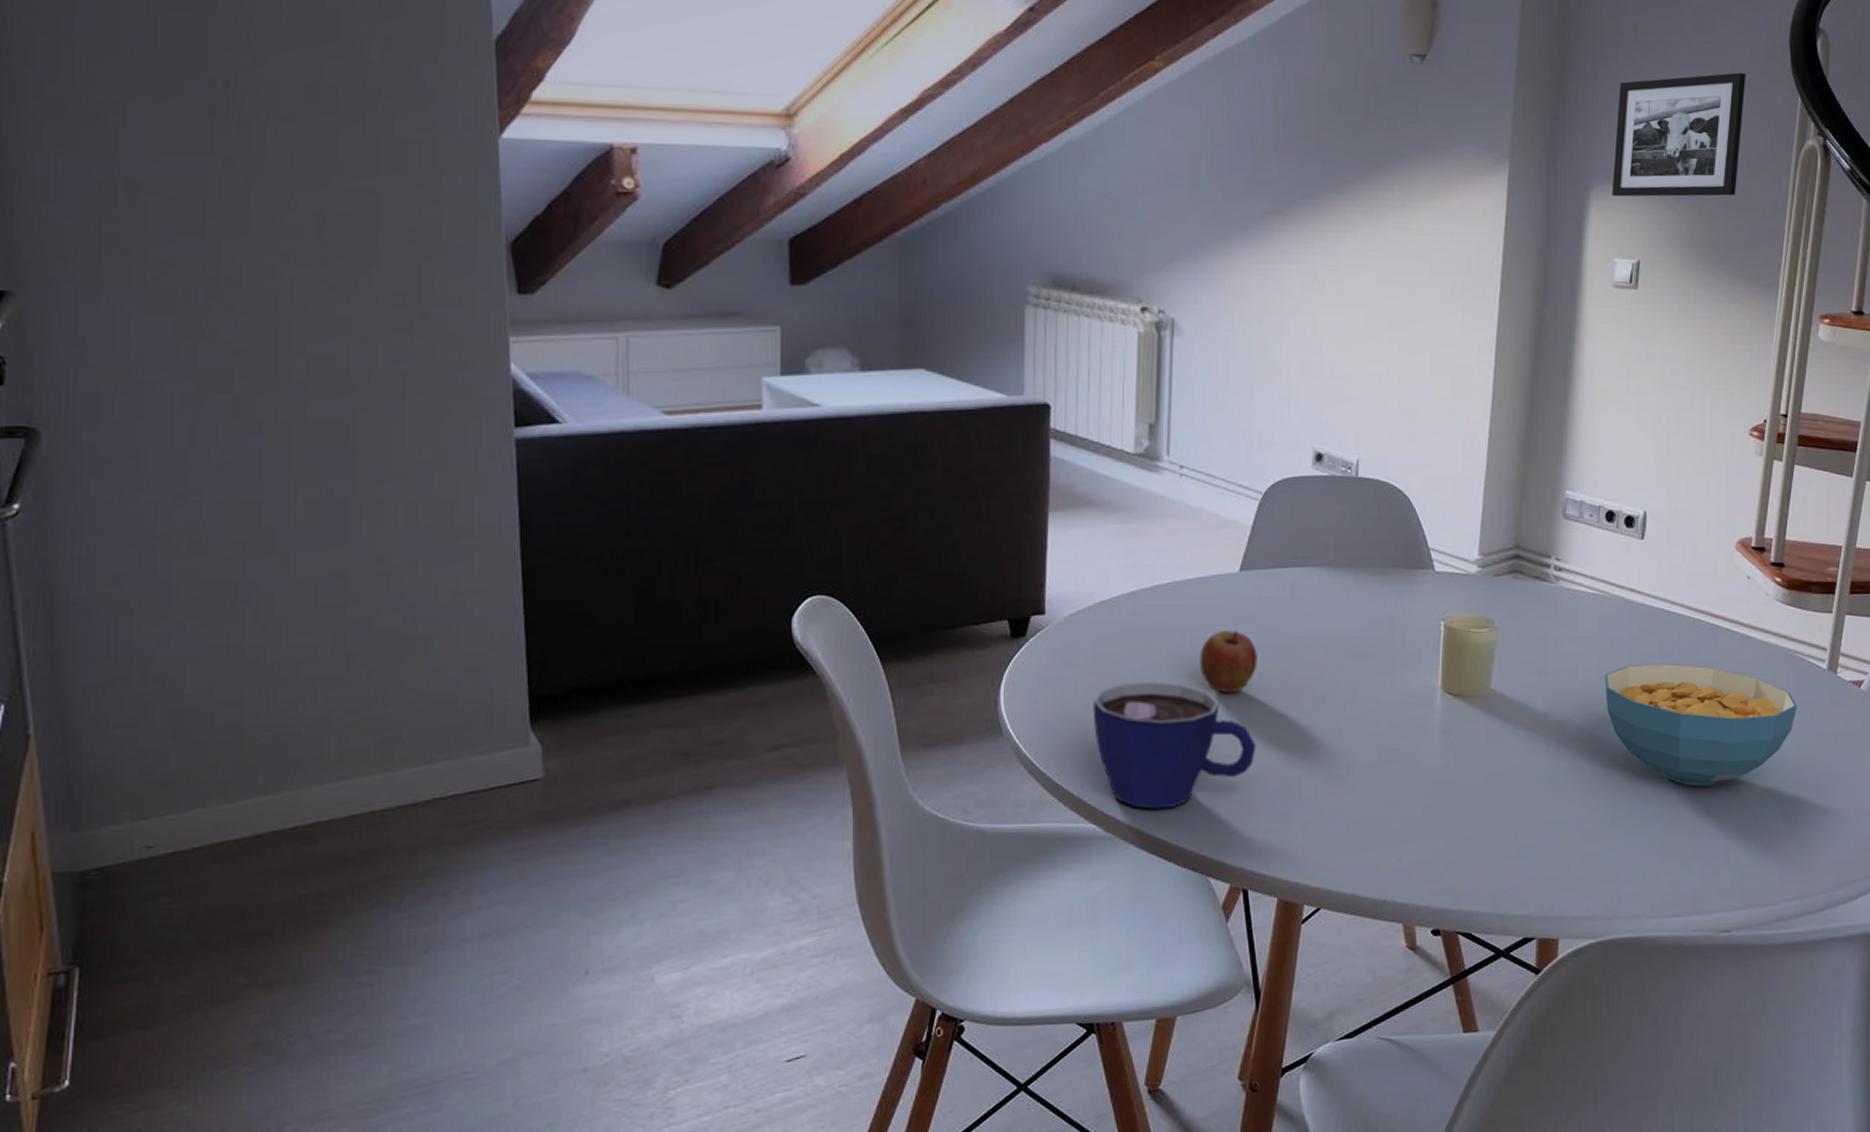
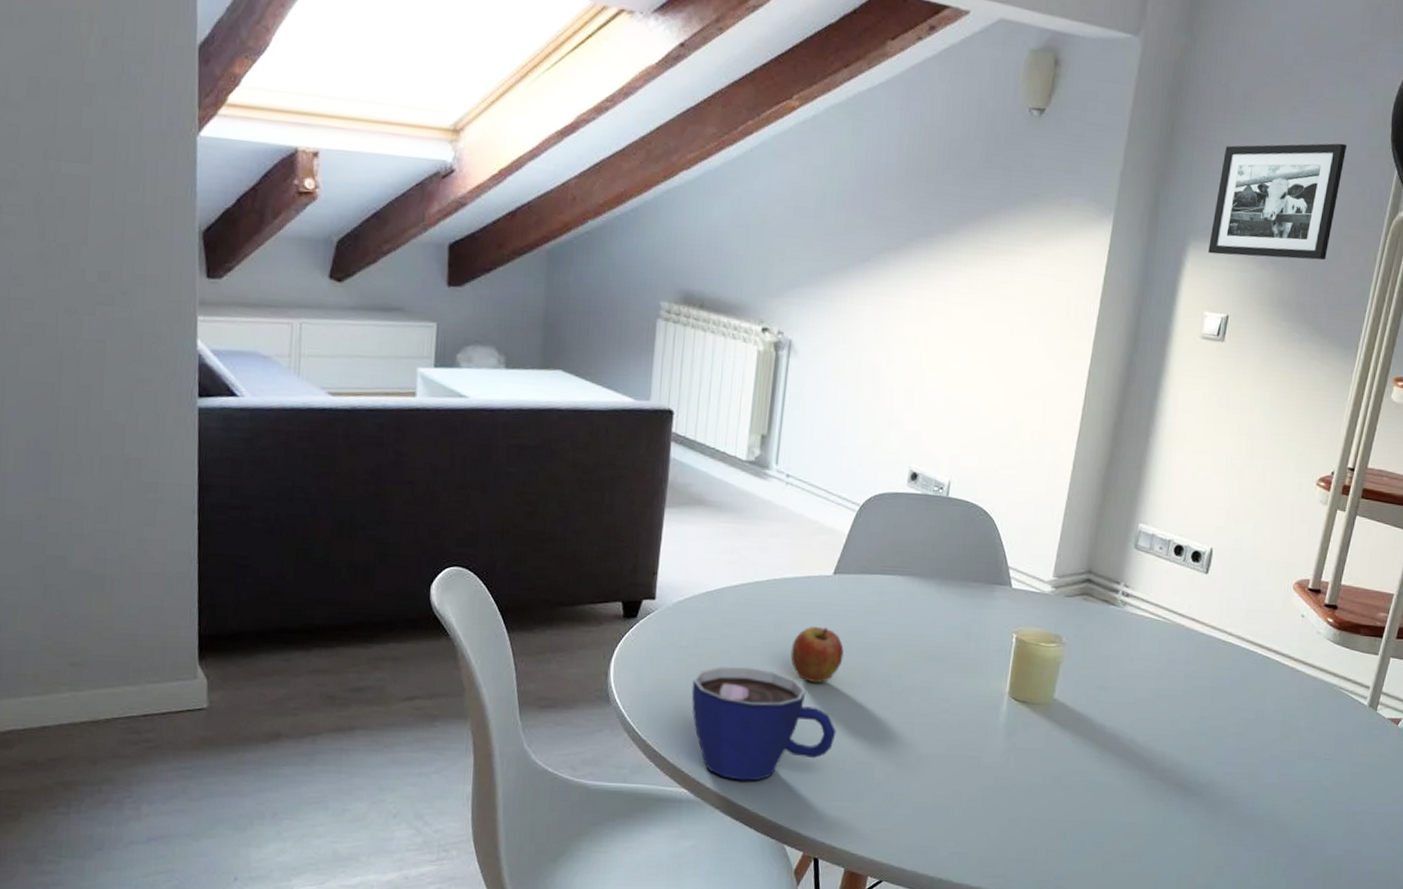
cereal bowl: present [1604,663,1797,786] -> none [1158,687,1337,803]

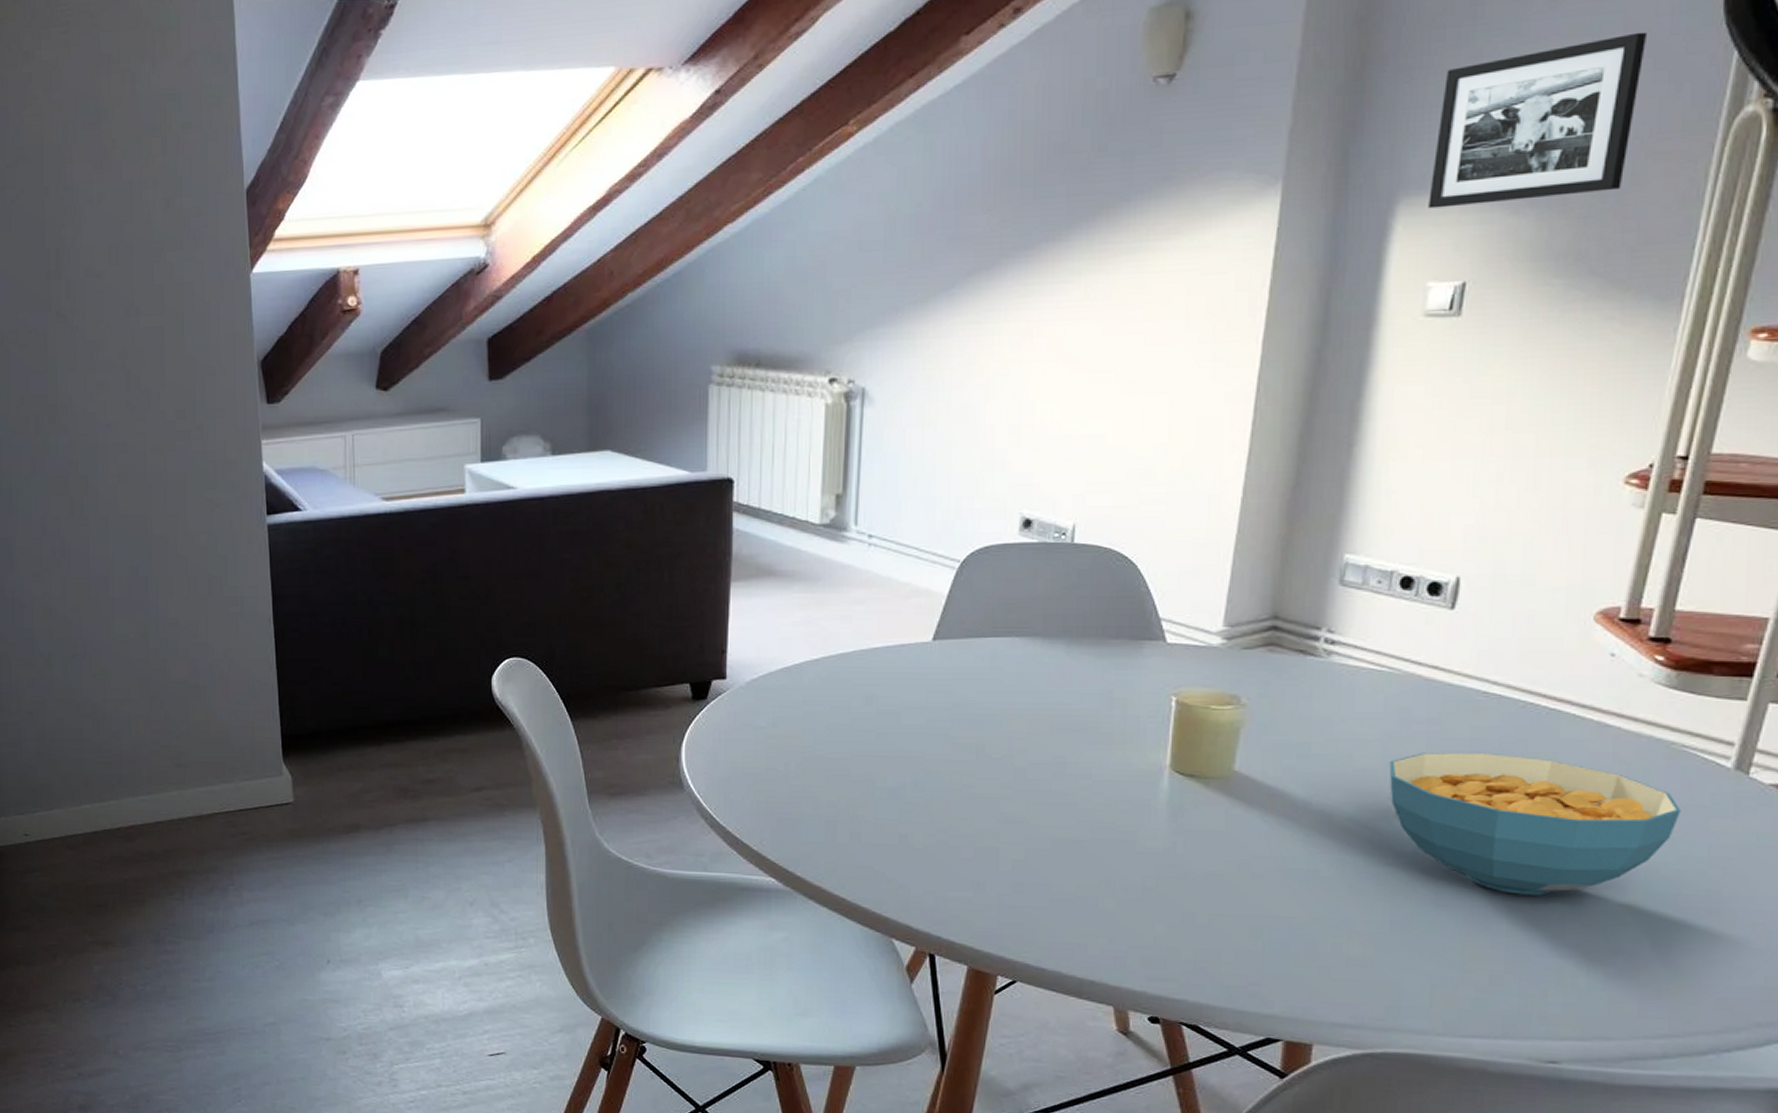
cup: present [691,665,836,781] -> none [773,746,948,869]
fruit: present [791,626,844,684] -> none [886,698,951,762]
cereal bowl: none [1158,687,1337,803] -> present [1389,752,1681,896]

